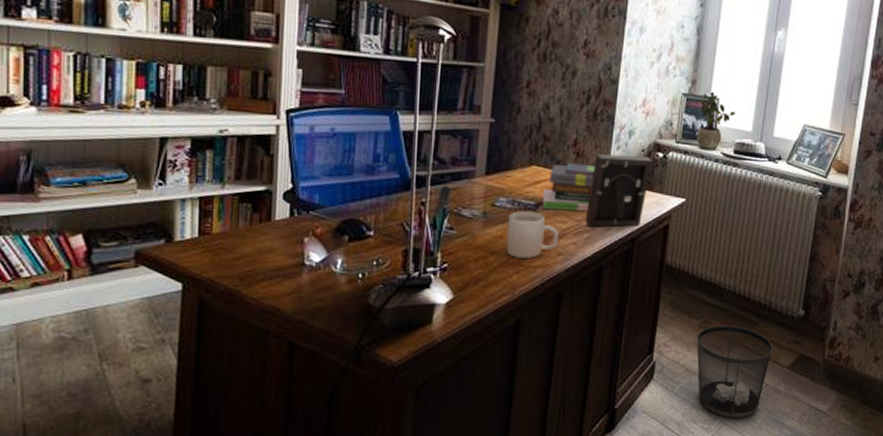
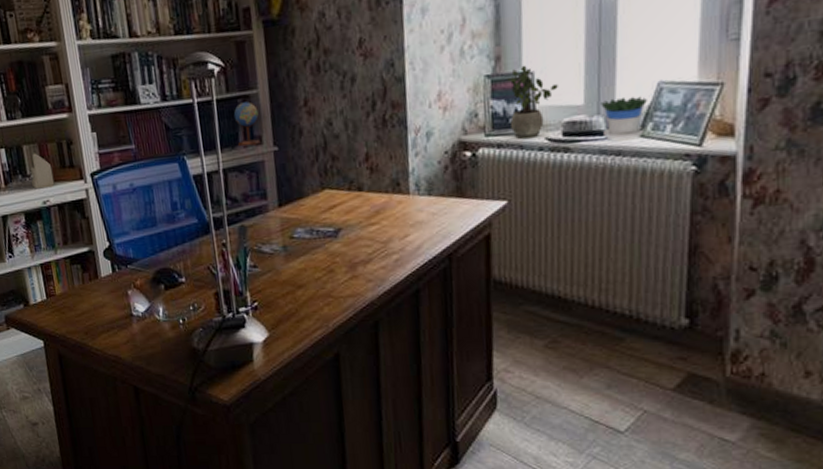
bookend: none [210,76,240,117] -> present [30,153,55,189]
globe: none [455,72,483,114] -> present [233,101,260,147]
mug: present [506,211,559,258] -> none [309,239,366,290]
books: present [542,163,595,212] -> none [340,178,394,235]
picture frame: present [584,154,653,227] -> none [390,159,460,248]
waste bin: present [696,325,773,418] -> none [544,344,648,451]
flowerpot: none [763,130,795,167] -> present [600,96,647,143]

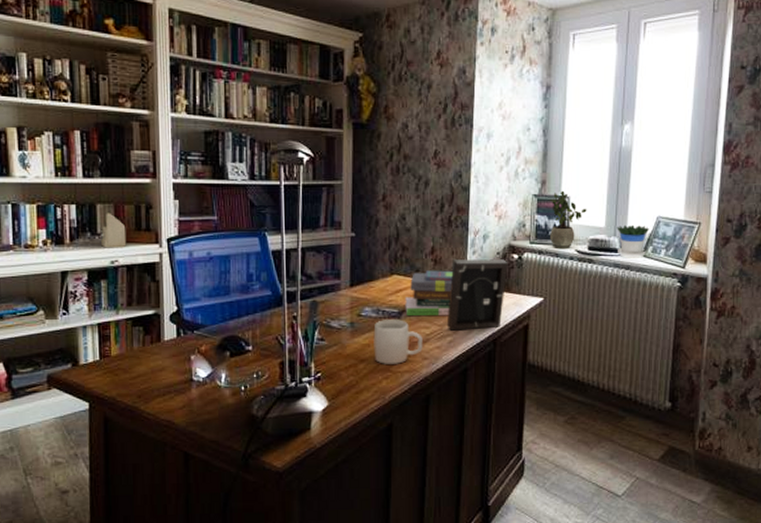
globe: present [233,101,260,147] -> none [317,190,342,230]
mug: none [309,239,366,290] -> present [373,319,423,364]
books: none [340,178,394,235] -> present [405,270,453,317]
picture frame: none [390,159,460,248] -> present [446,259,508,331]

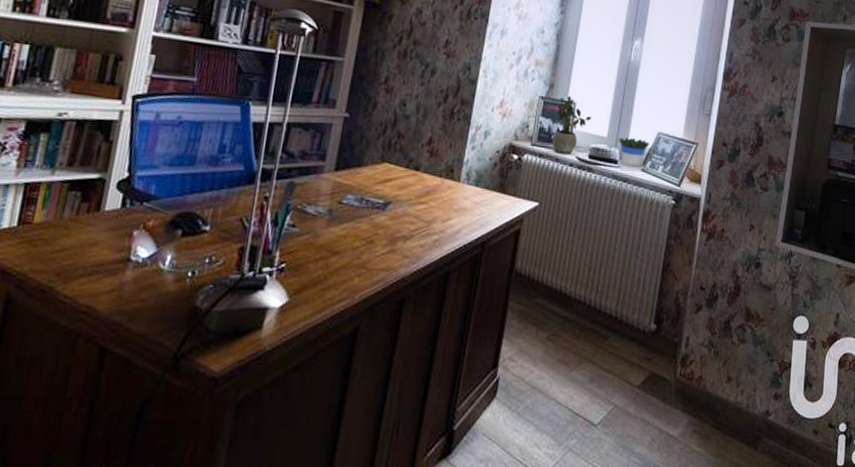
bookend: present [101,213,127,248] -> none [51,58,86,100]
mug: present [373,319,423,364] -> none [349,210,407,261]
books: present [405,270,453,317] -> none [391,161,448,213]
picture frame: present [446,259,508,331] -> none [434,153,507,230]

